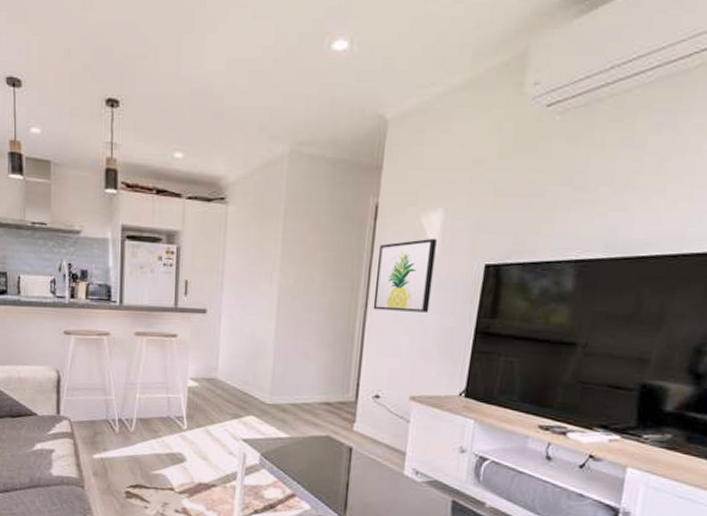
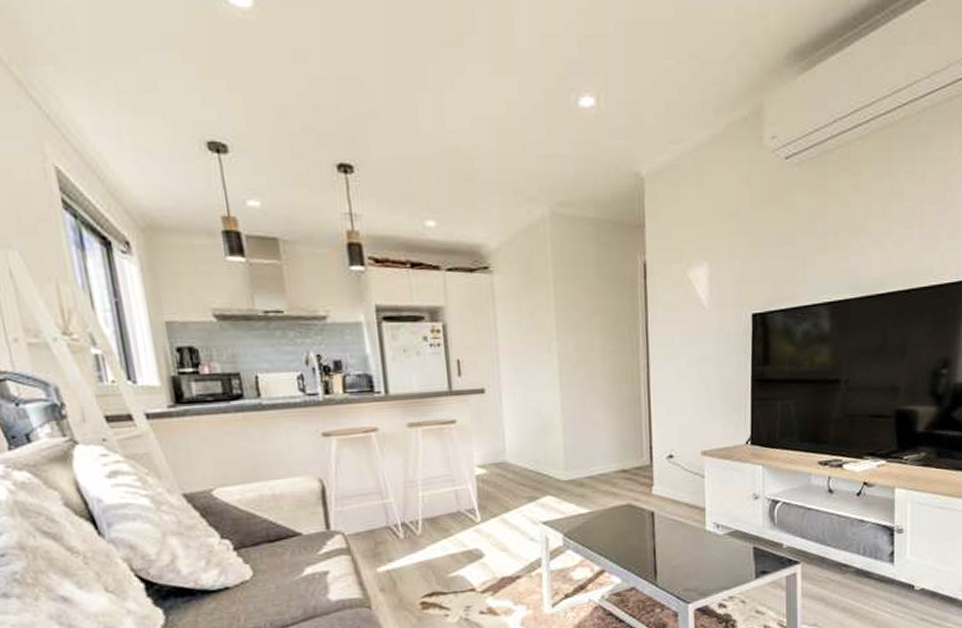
wall art: present [373,238,437,313] -> none [653,292,708,369]

